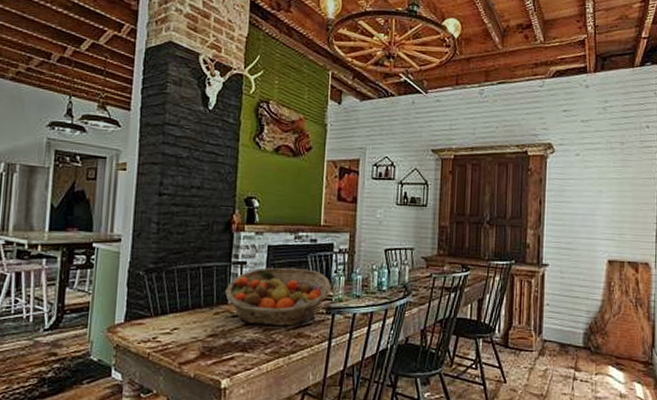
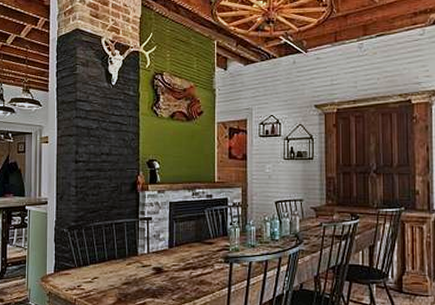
fruit basket: present [224,268,331,326] -> none [134,222,227,274]

